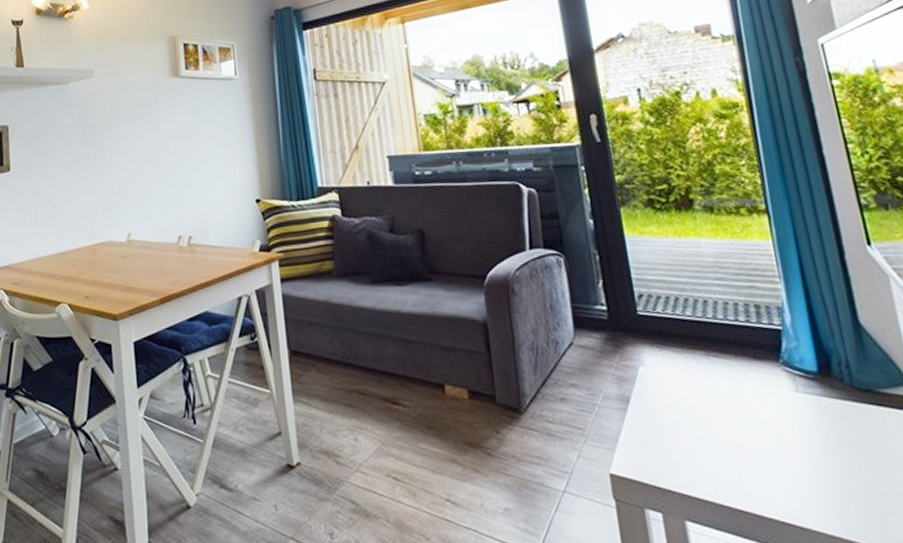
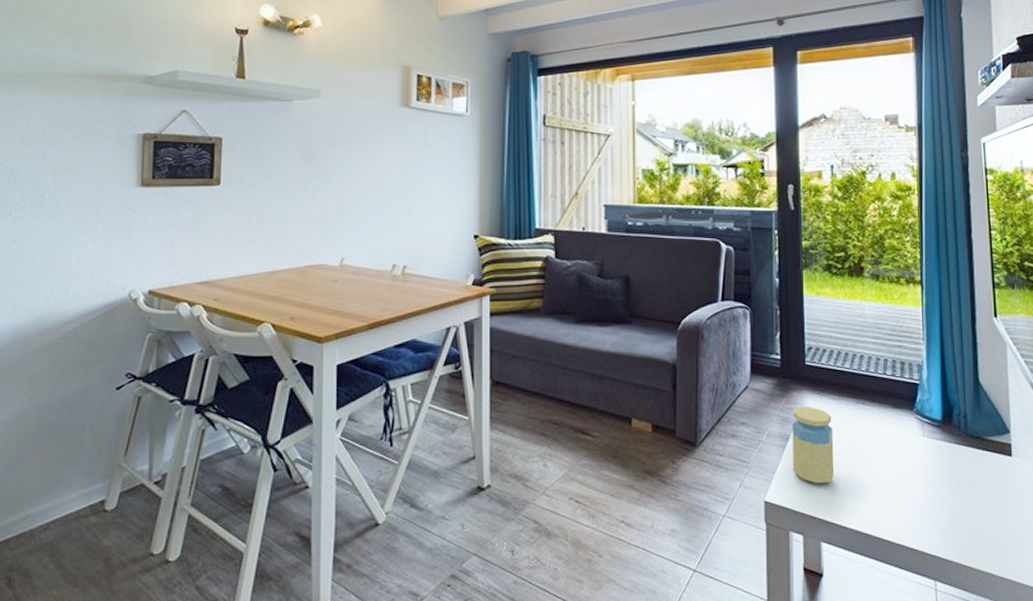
jar: none [630,362,691,453] -> present [792,406,835,484]

